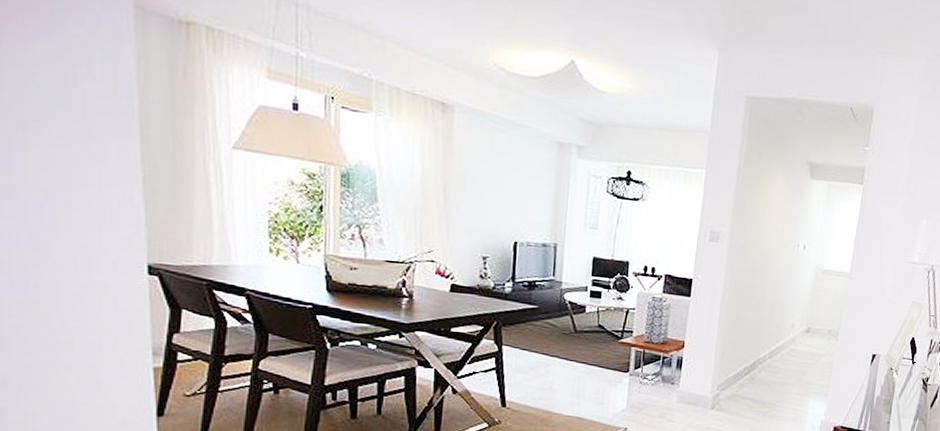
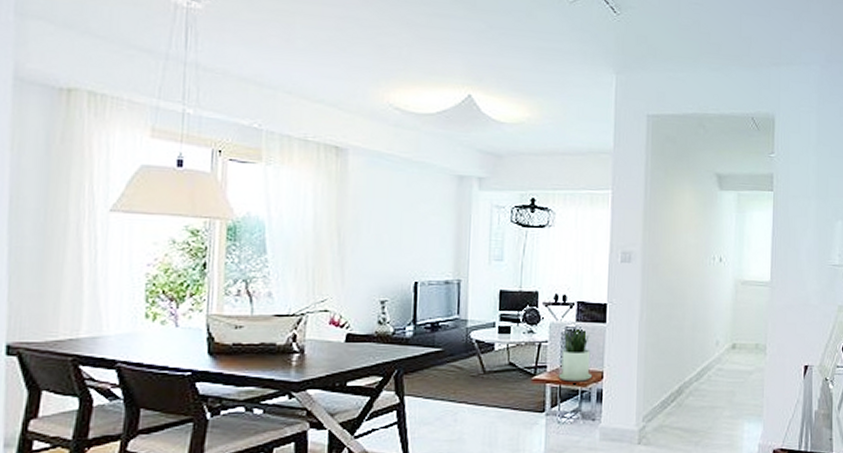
planter: none [643,299,675,349] -> present [558,328,593,382]

